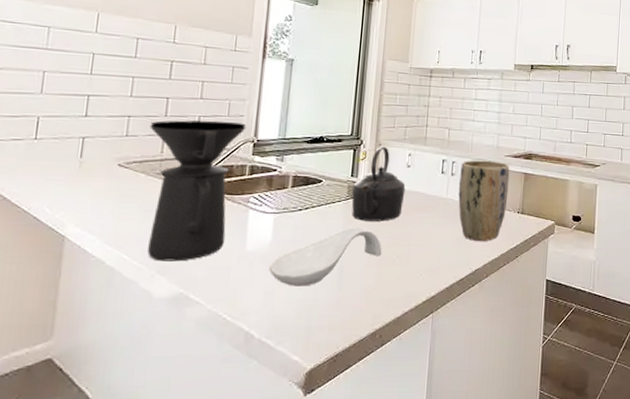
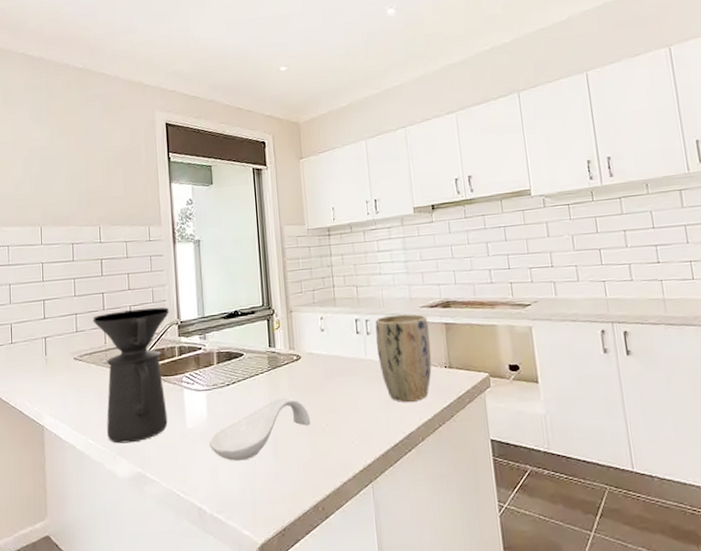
kettle: present [351,147,406,221] -> none [272,313,324,391]

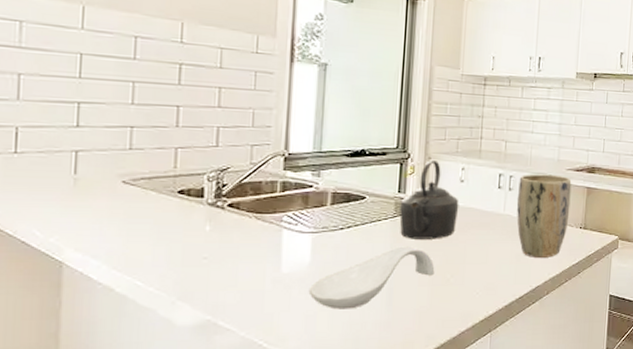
coffee maker: present [93,307,170,444] -> none [158,131,275,287]
kettle: none [272,313,324,391] -> present [399,160,459,239]

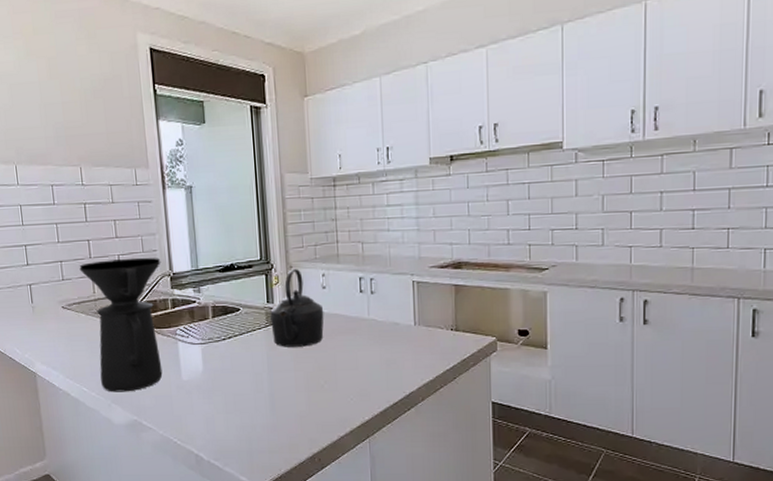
coffee maker: none [158,131,275,287] -> present [79,257,163,392]
spoon rest: present [308,246,435,310] -> none [205,354,309,413]
plant pot: present [516,174,572,258] -> none [380,274,438,363]

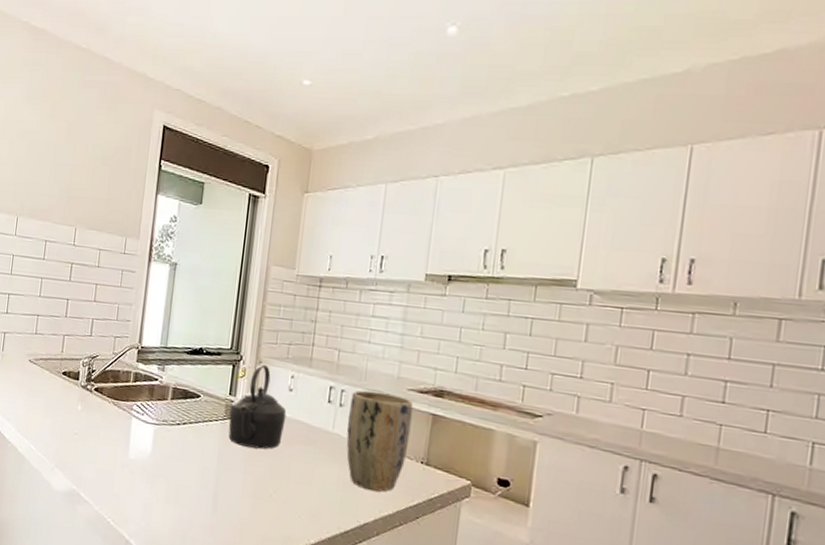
coffee maker: present [79,257,163,392] -> none [49,321,133,460]
plant pot: none [380,274,438,363] -> present [346,390,413,492]

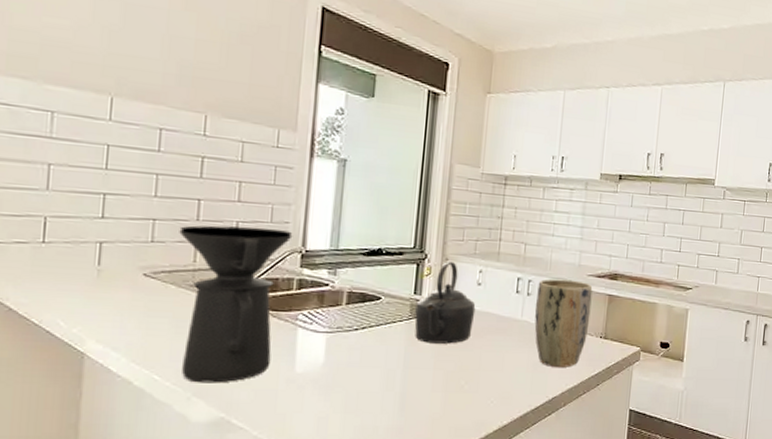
coffee maker: none [49,321,133,460] -> present [179,225,293,383]

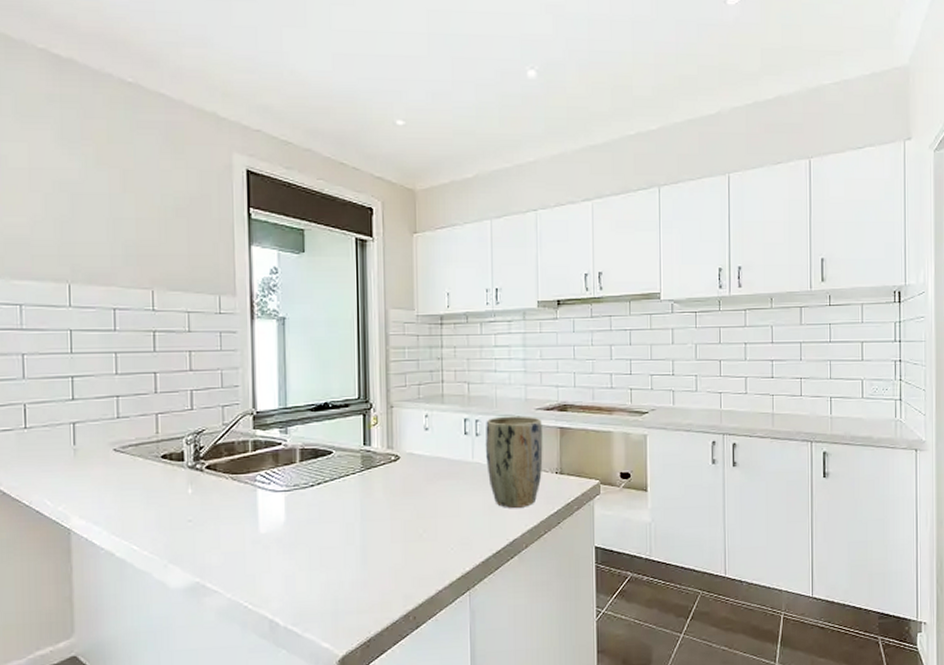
coffee maker: present [179,225,293,383] -> none [140,393,243,550]
kettle: present [414,262,476,344] -> none [367,409,426,494]

